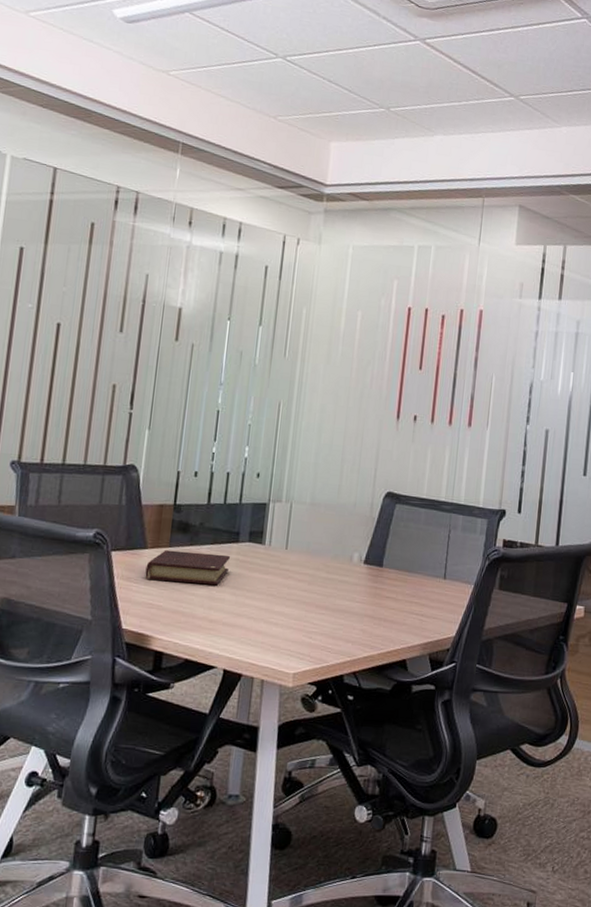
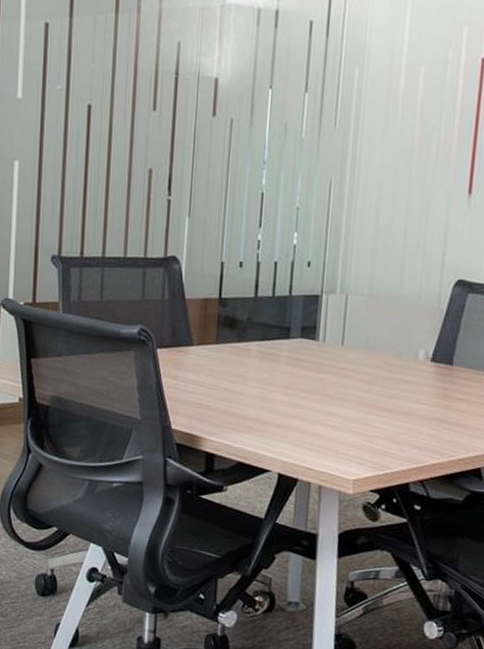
book: present [145,550,230,586] -> none [192,347,281,385]

